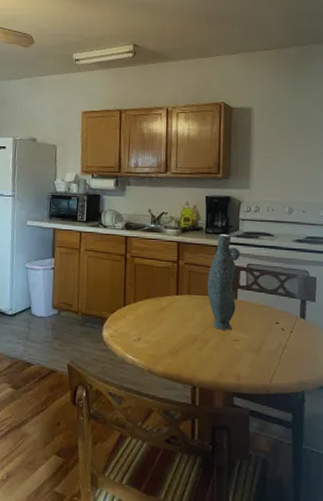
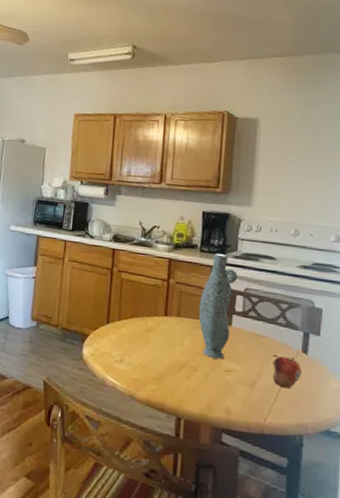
fruit: none [275,322,300,352] -> present [272,356,301,389]

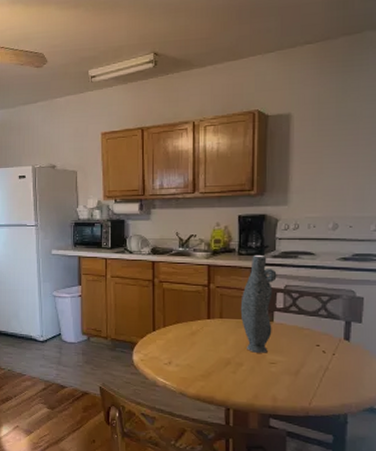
fruit: present [272,356,301,389] -> none [315,344,344,374]

